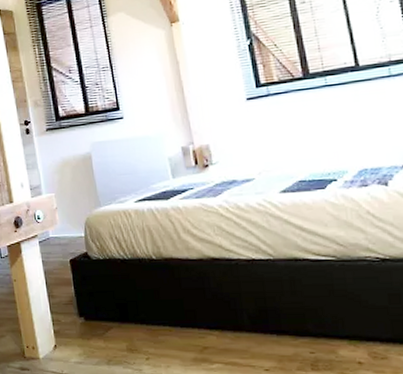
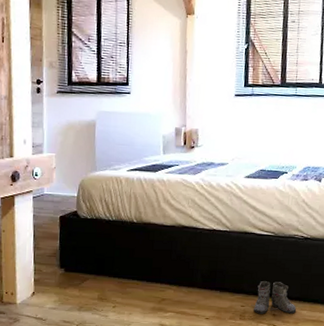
boots: none [323,319,392,362] -> present [251,281,297,314]

